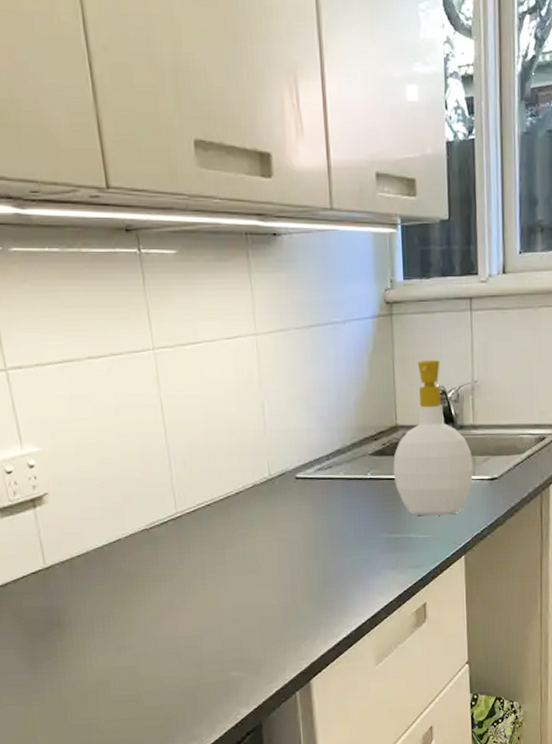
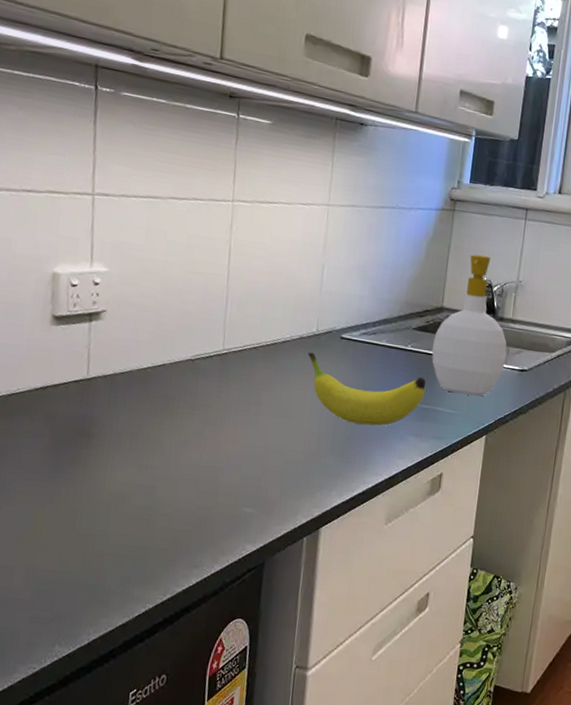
fruit: none [264,499,394,567] -> present [307,352,426,426]

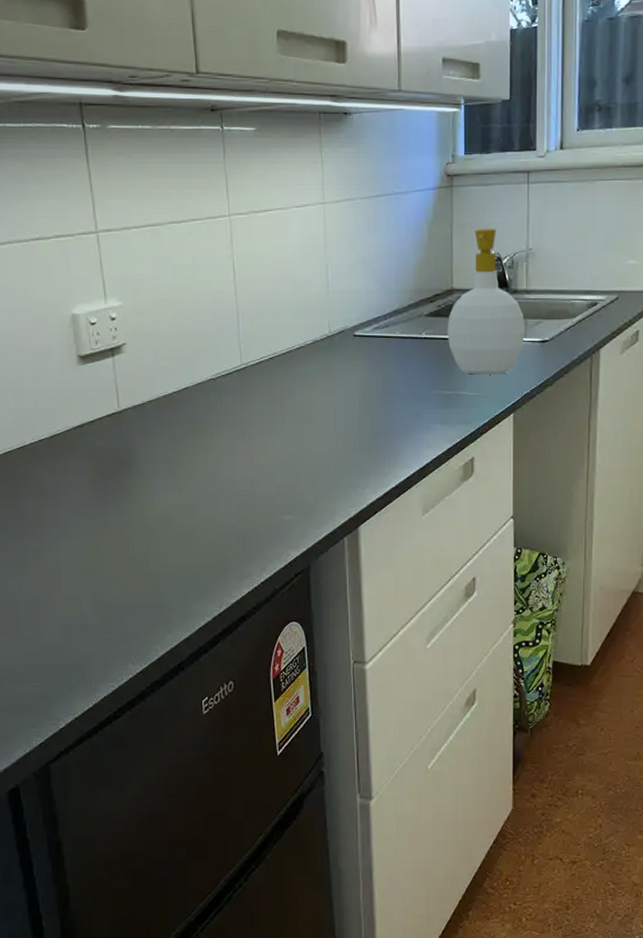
fruit: present [307,352,426,426] -> none [323,354,446,419]

